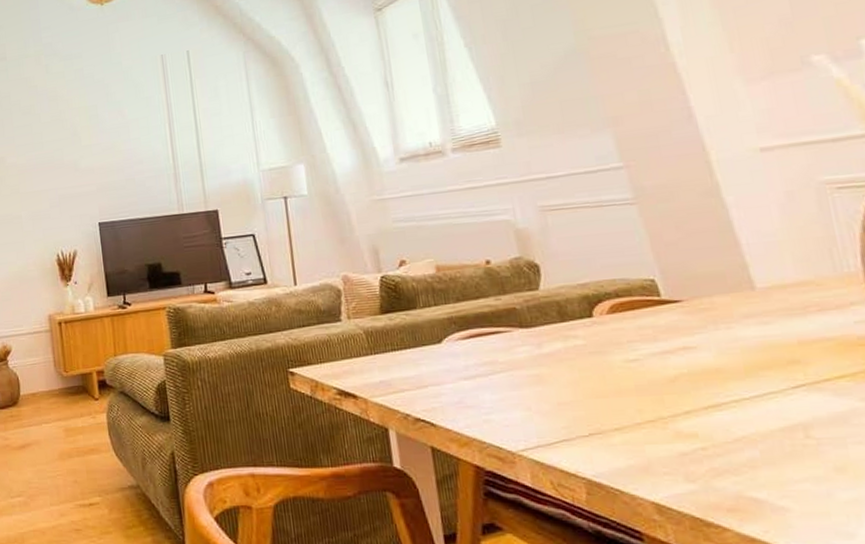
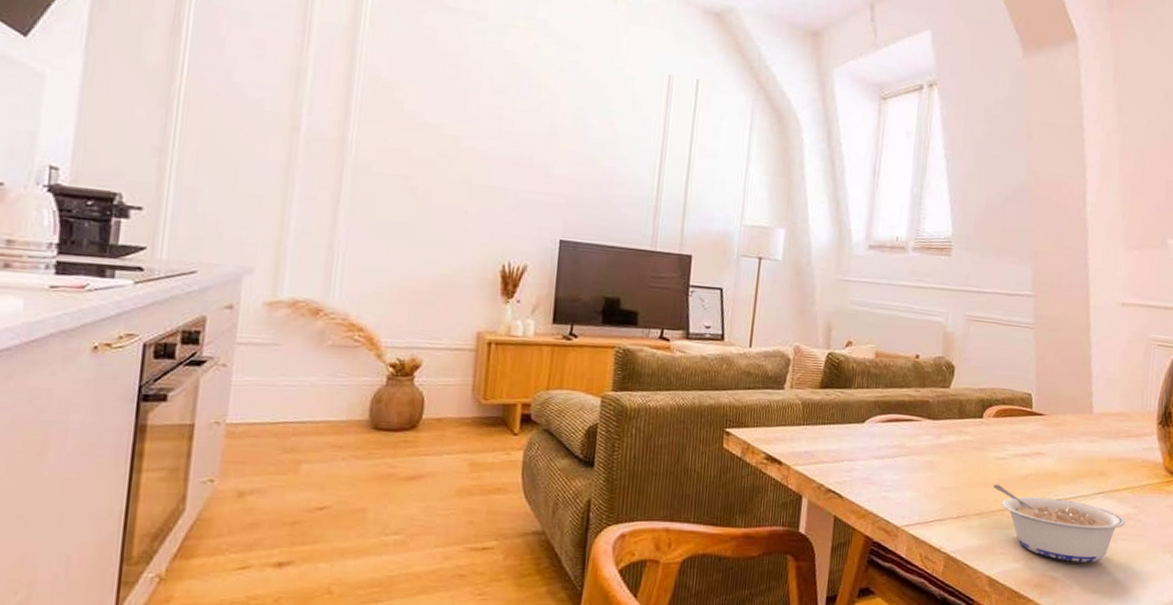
legume: none [629,391,855,477] -> present [992,484,1126,563]

